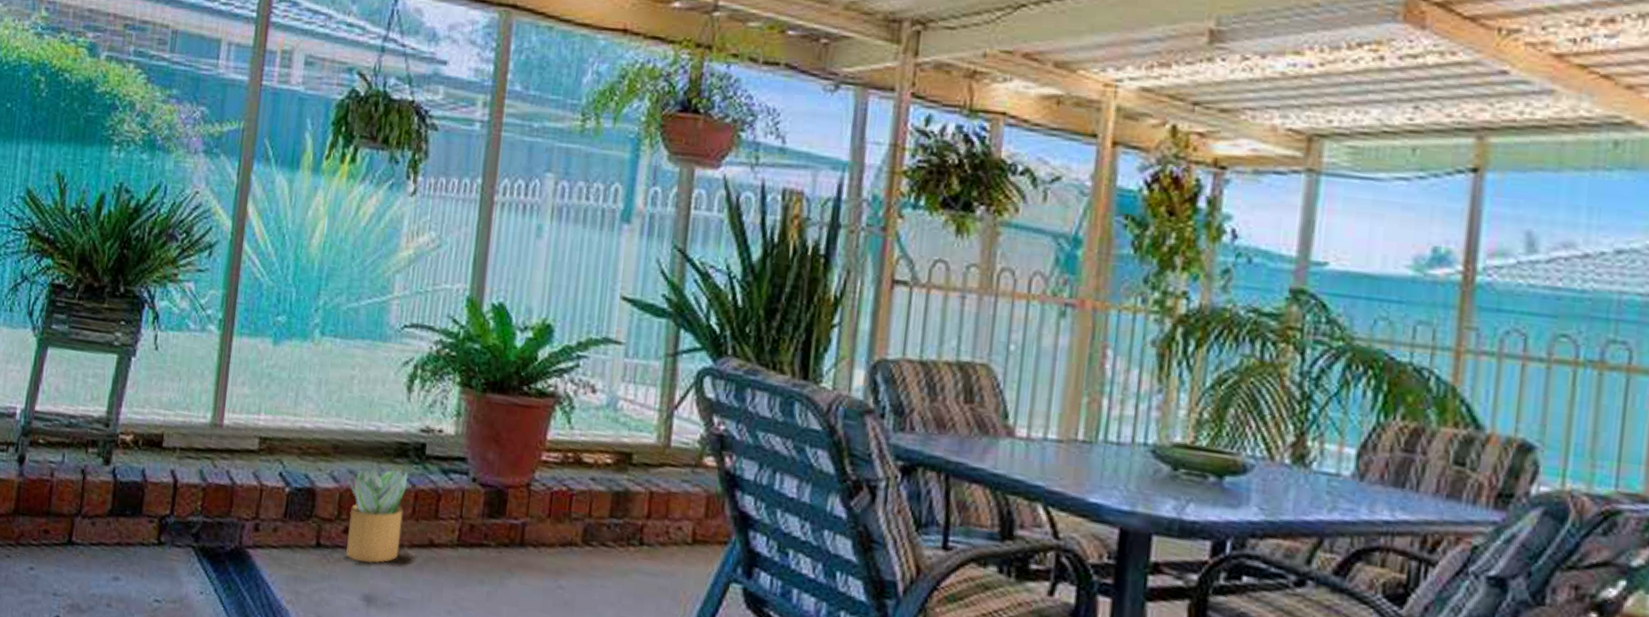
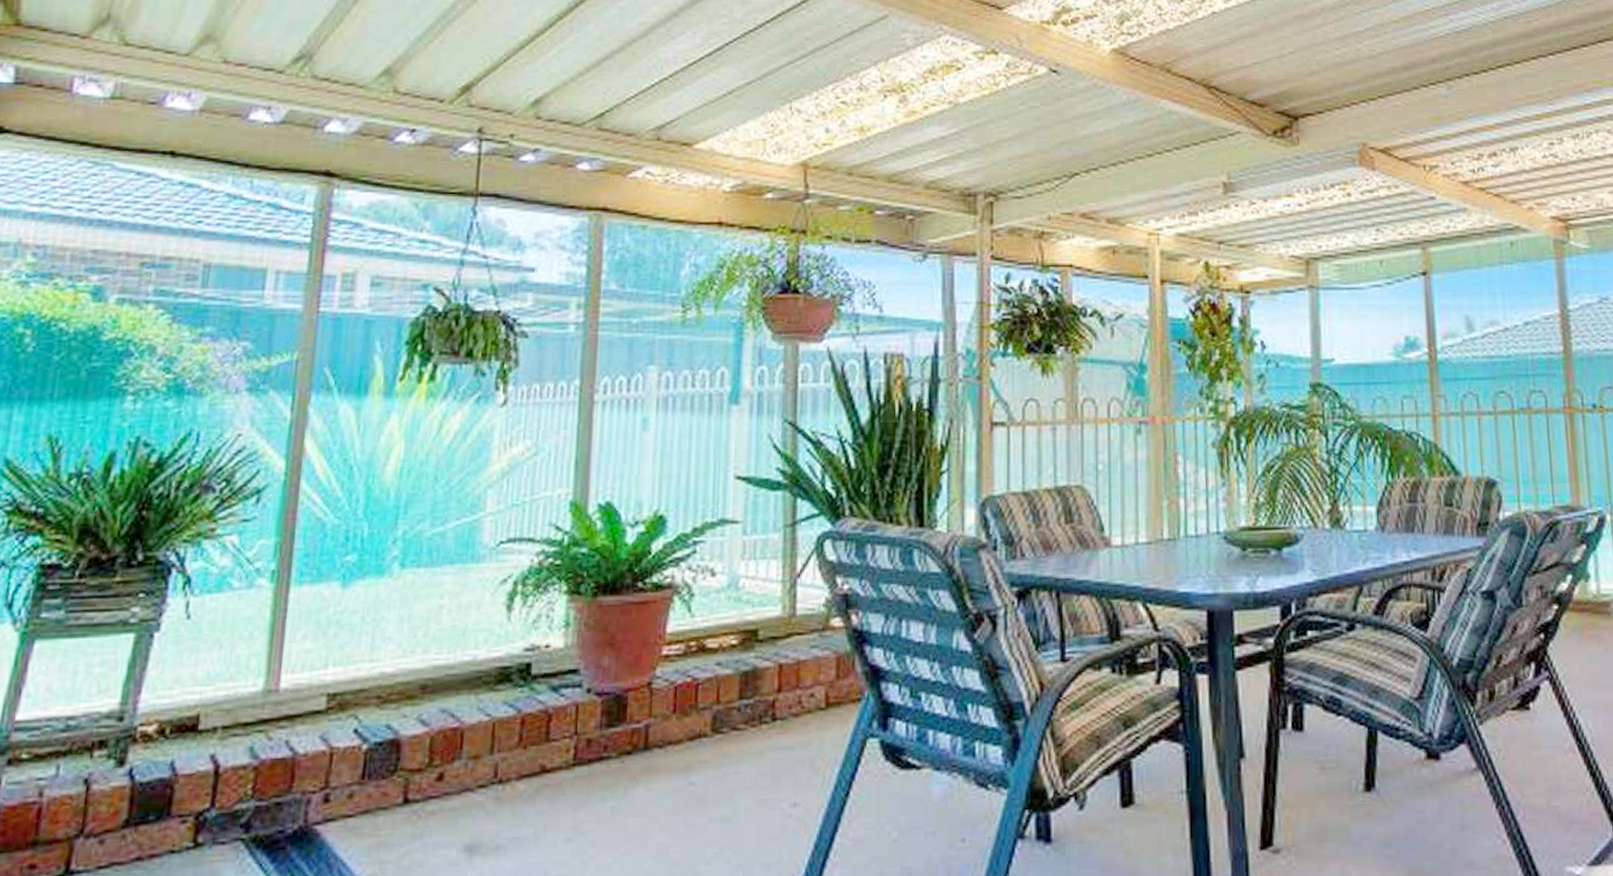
potted plant: present [345,468,408,563] -> none [437,696,511,810]

